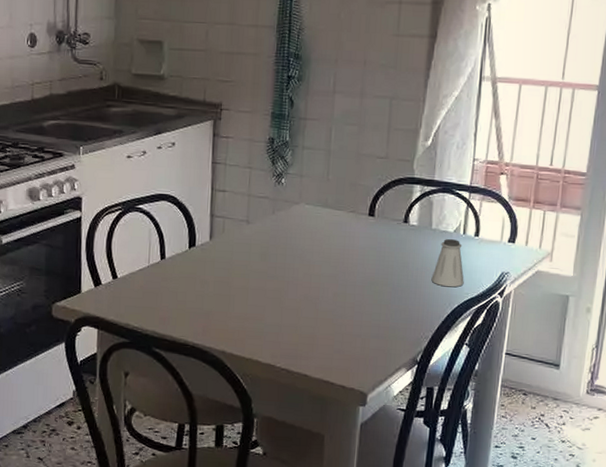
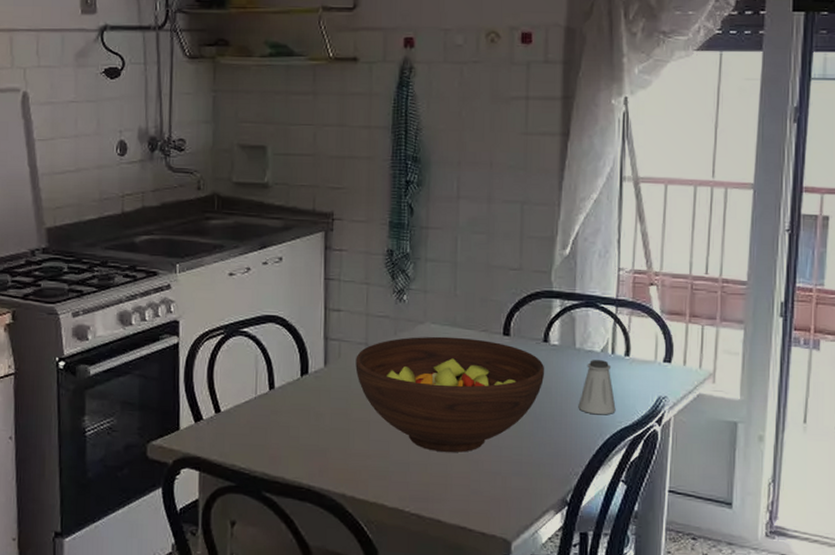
fruit bowl: none [237,216,404,318] -> present [355,336,545,453]

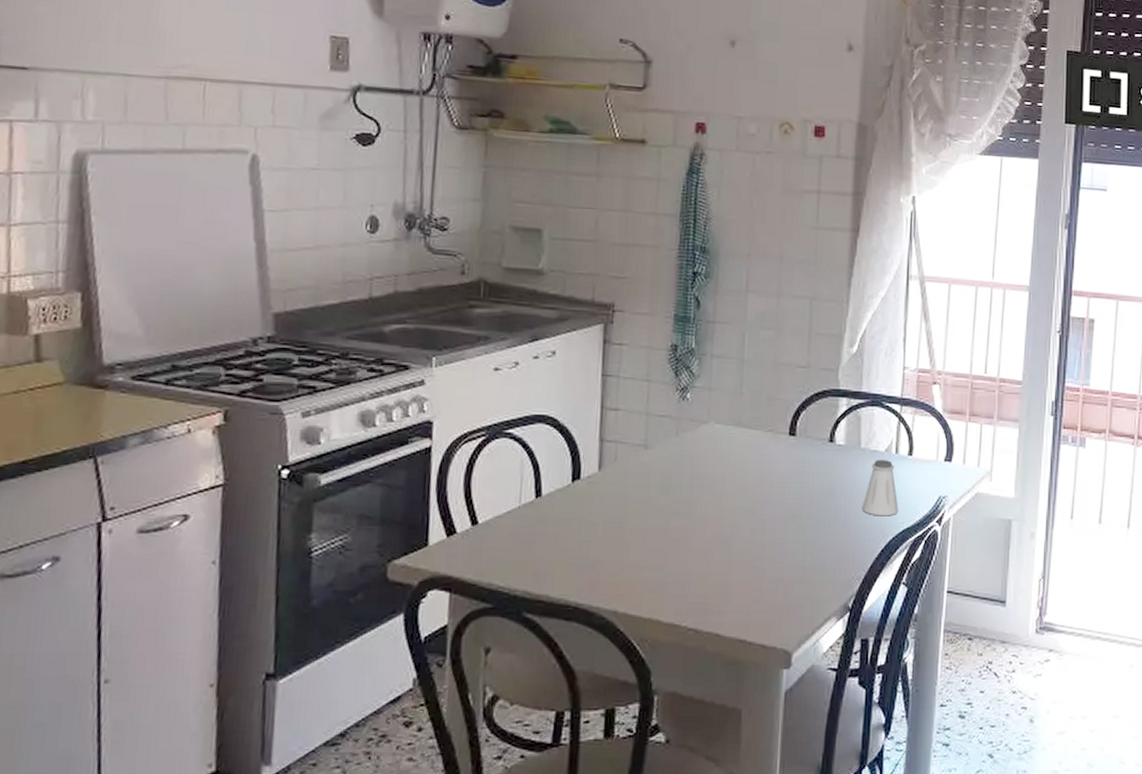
fruit bowl: present [355,336,545,453] -> none [633,437,830,561]

